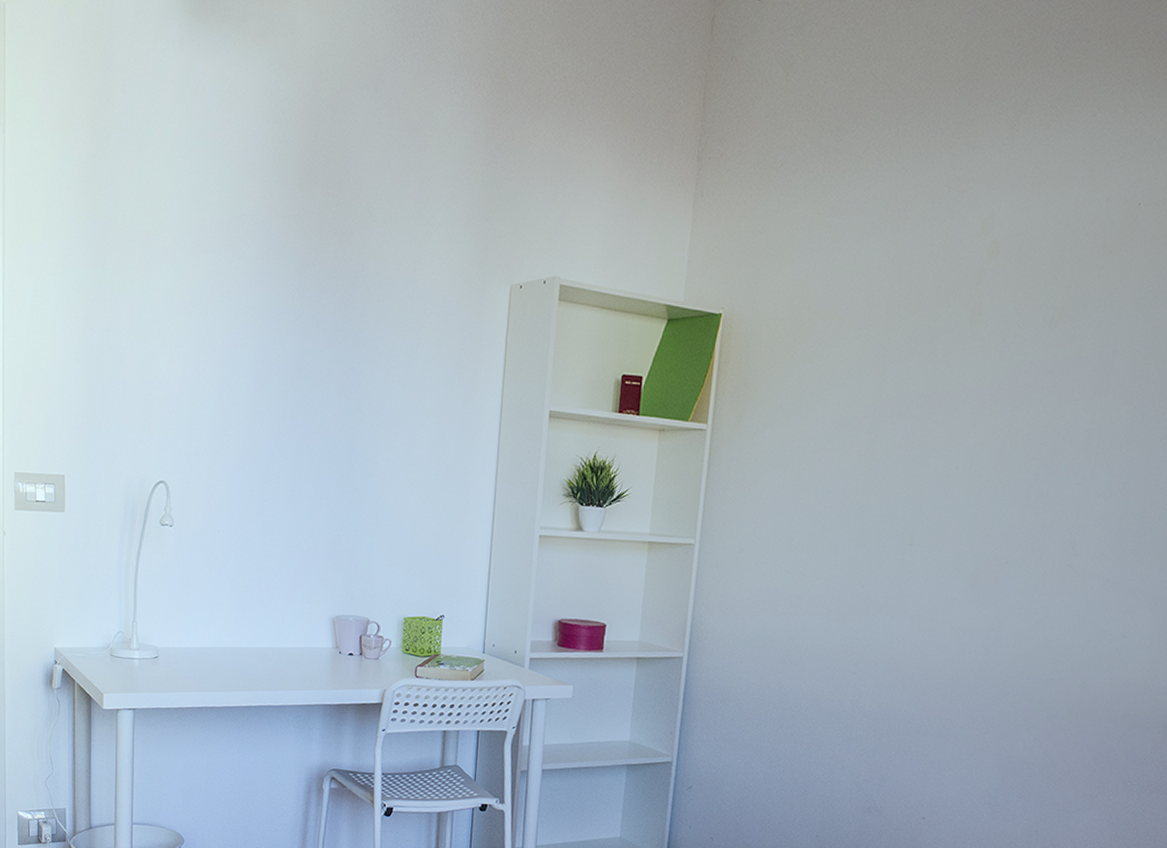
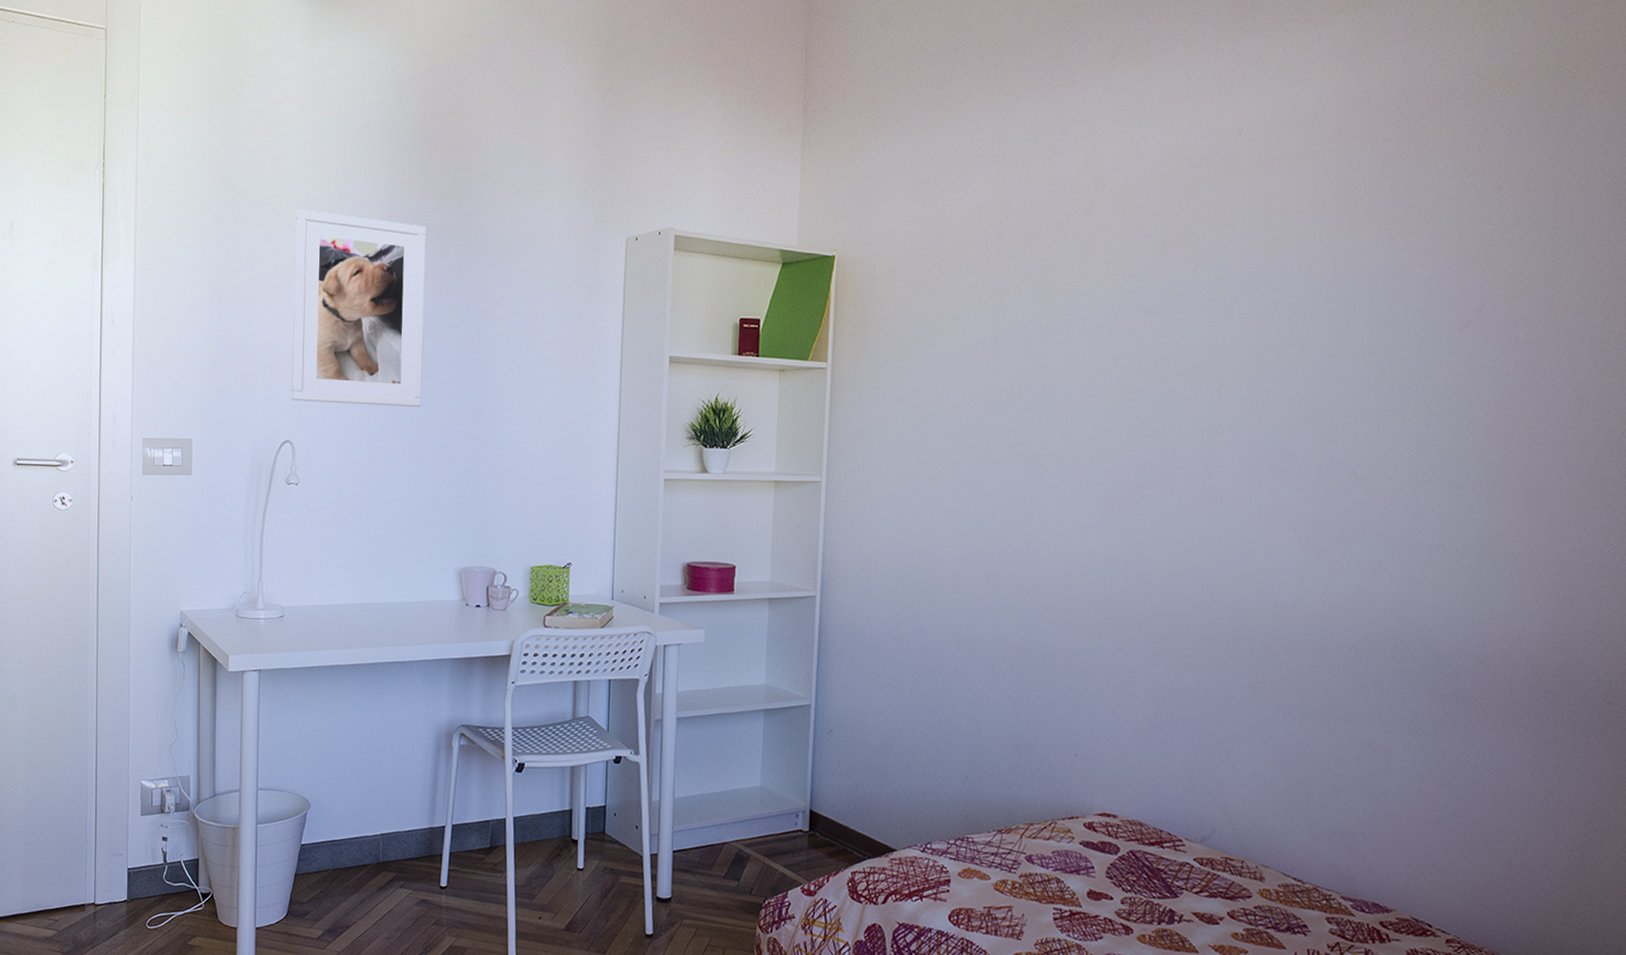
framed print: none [165,239,306,452] -> present [291,209,426,407]

